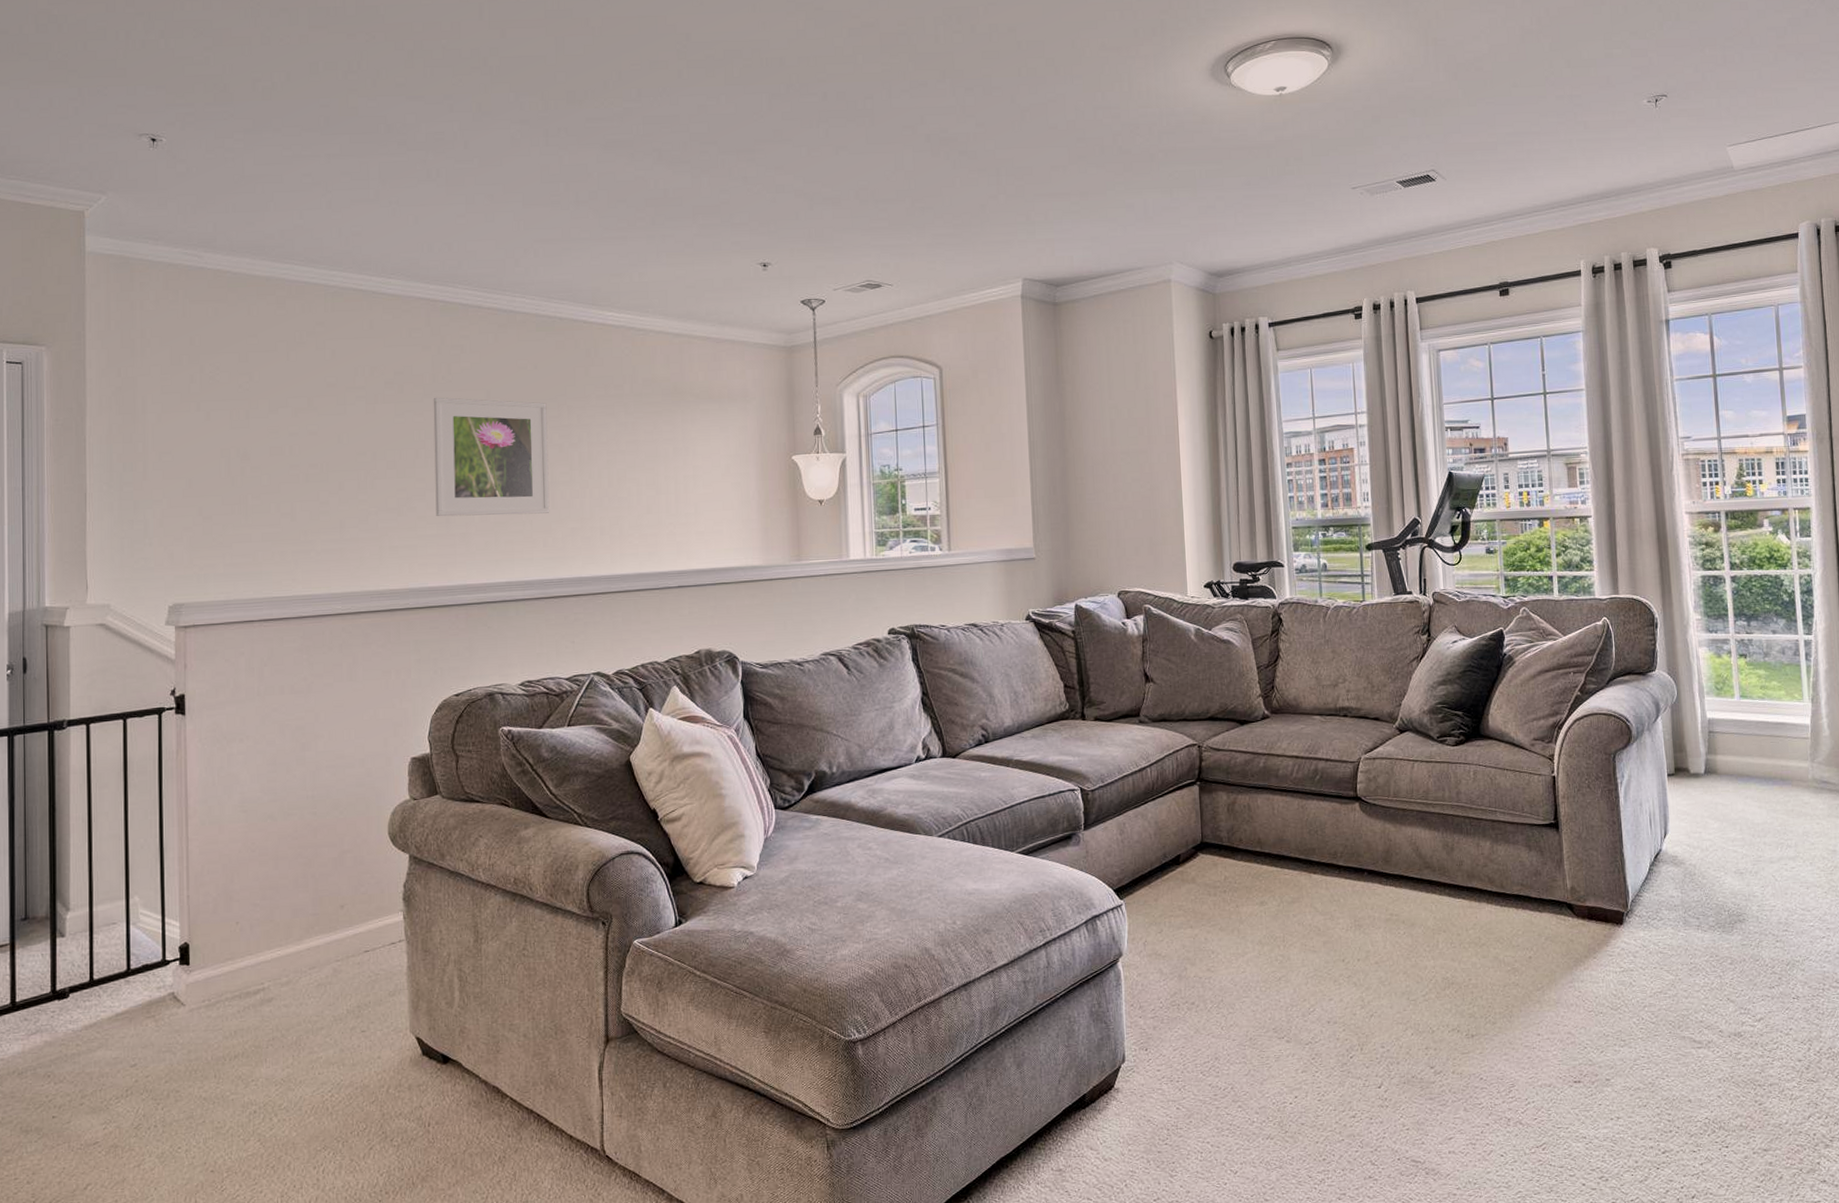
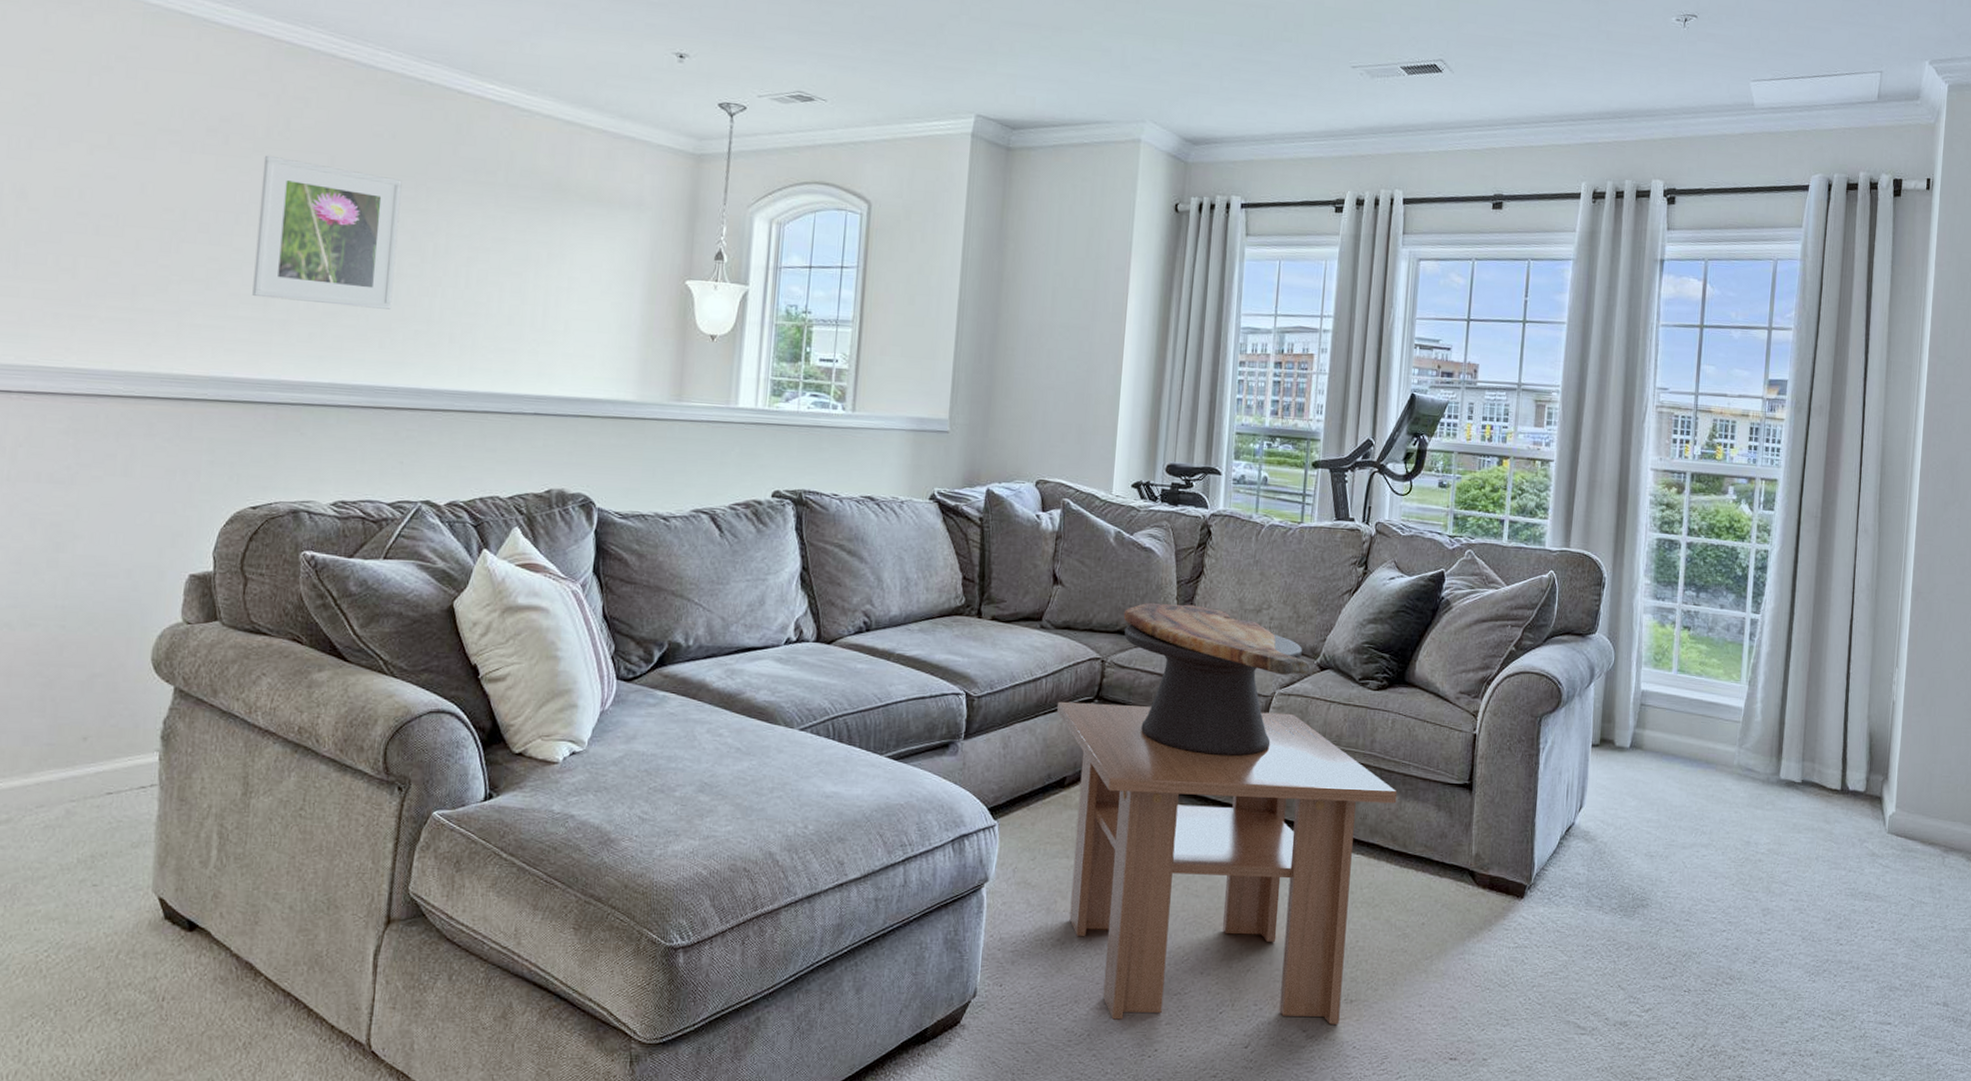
coffee table: none [1164,775,1489,1072] -> present [1057,701,1397,1025]
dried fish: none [1212,686,1390,822] -> present [1123,602,1310,757]

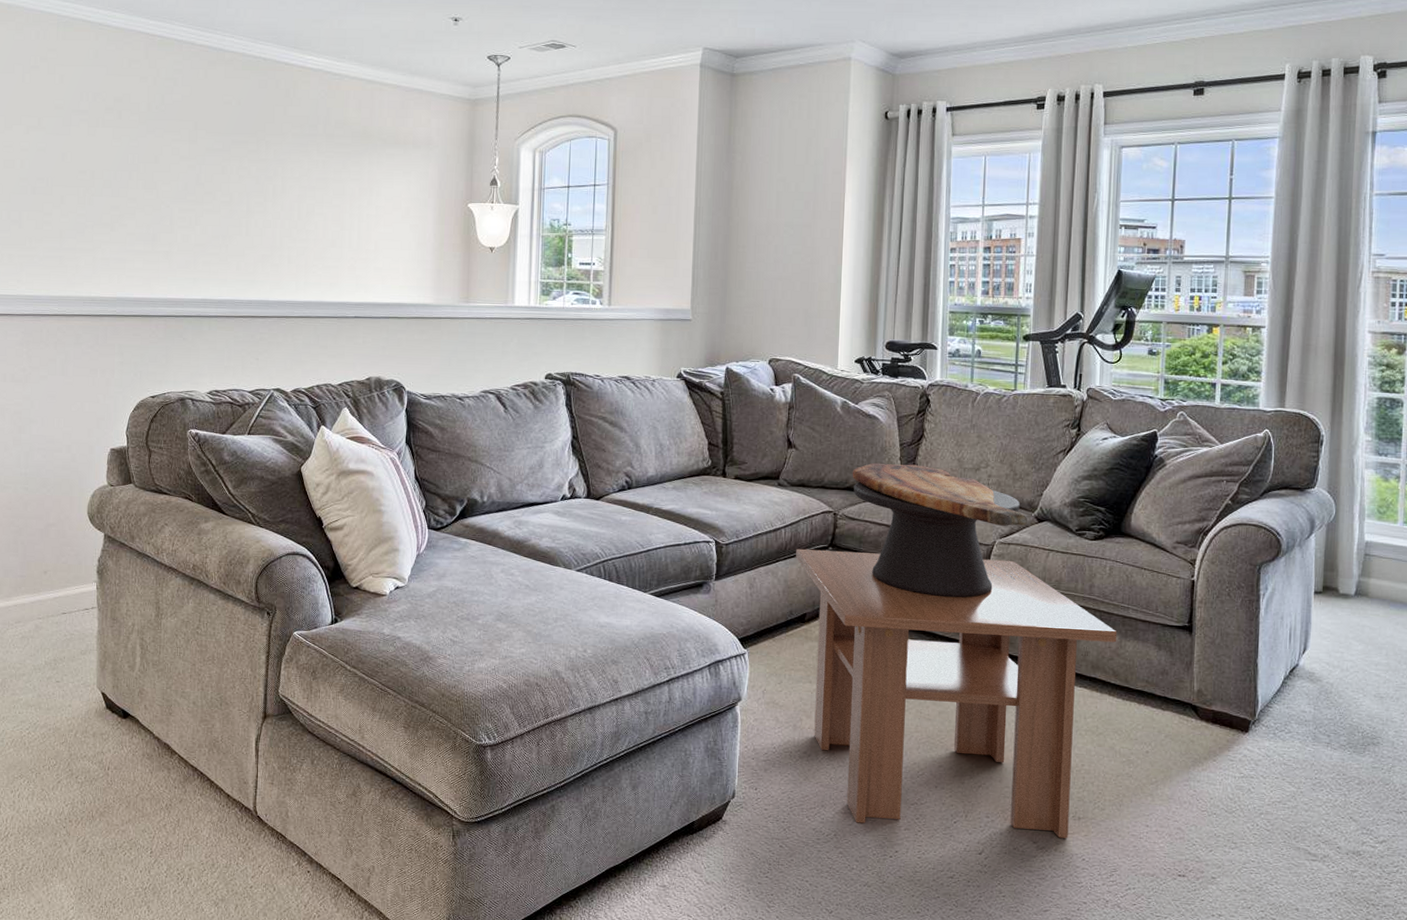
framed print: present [252,155,402,309] -> none [144,125,247,239]

